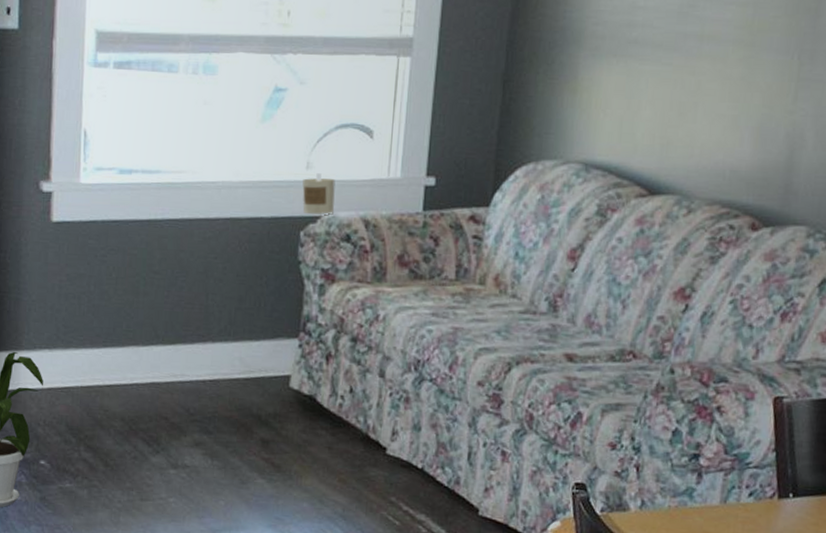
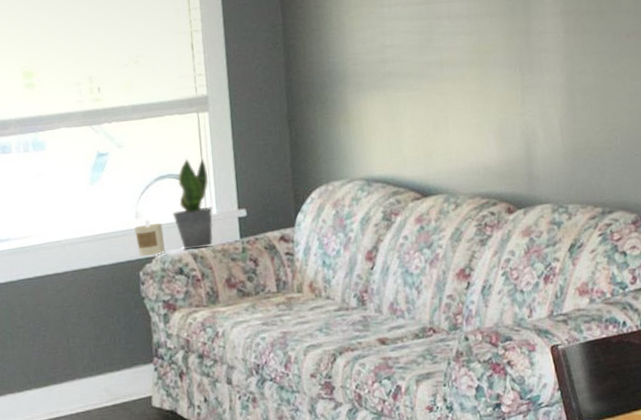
potted plant: none [349,108,398,215] -> present [172,158,213,249]

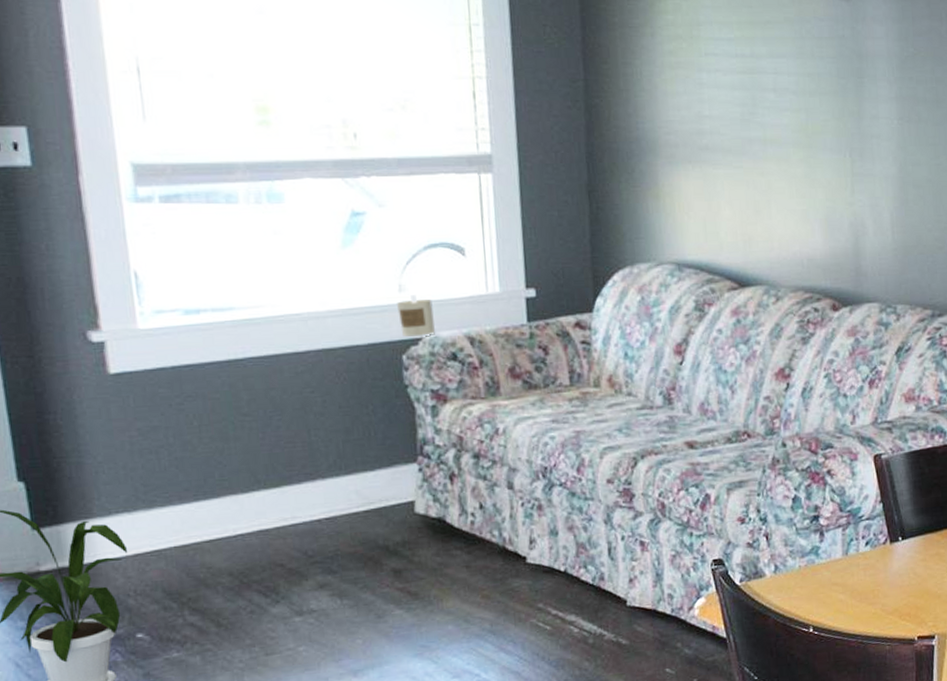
potted plant: present [172,158,213,249] -> none [445,225,495,331]

